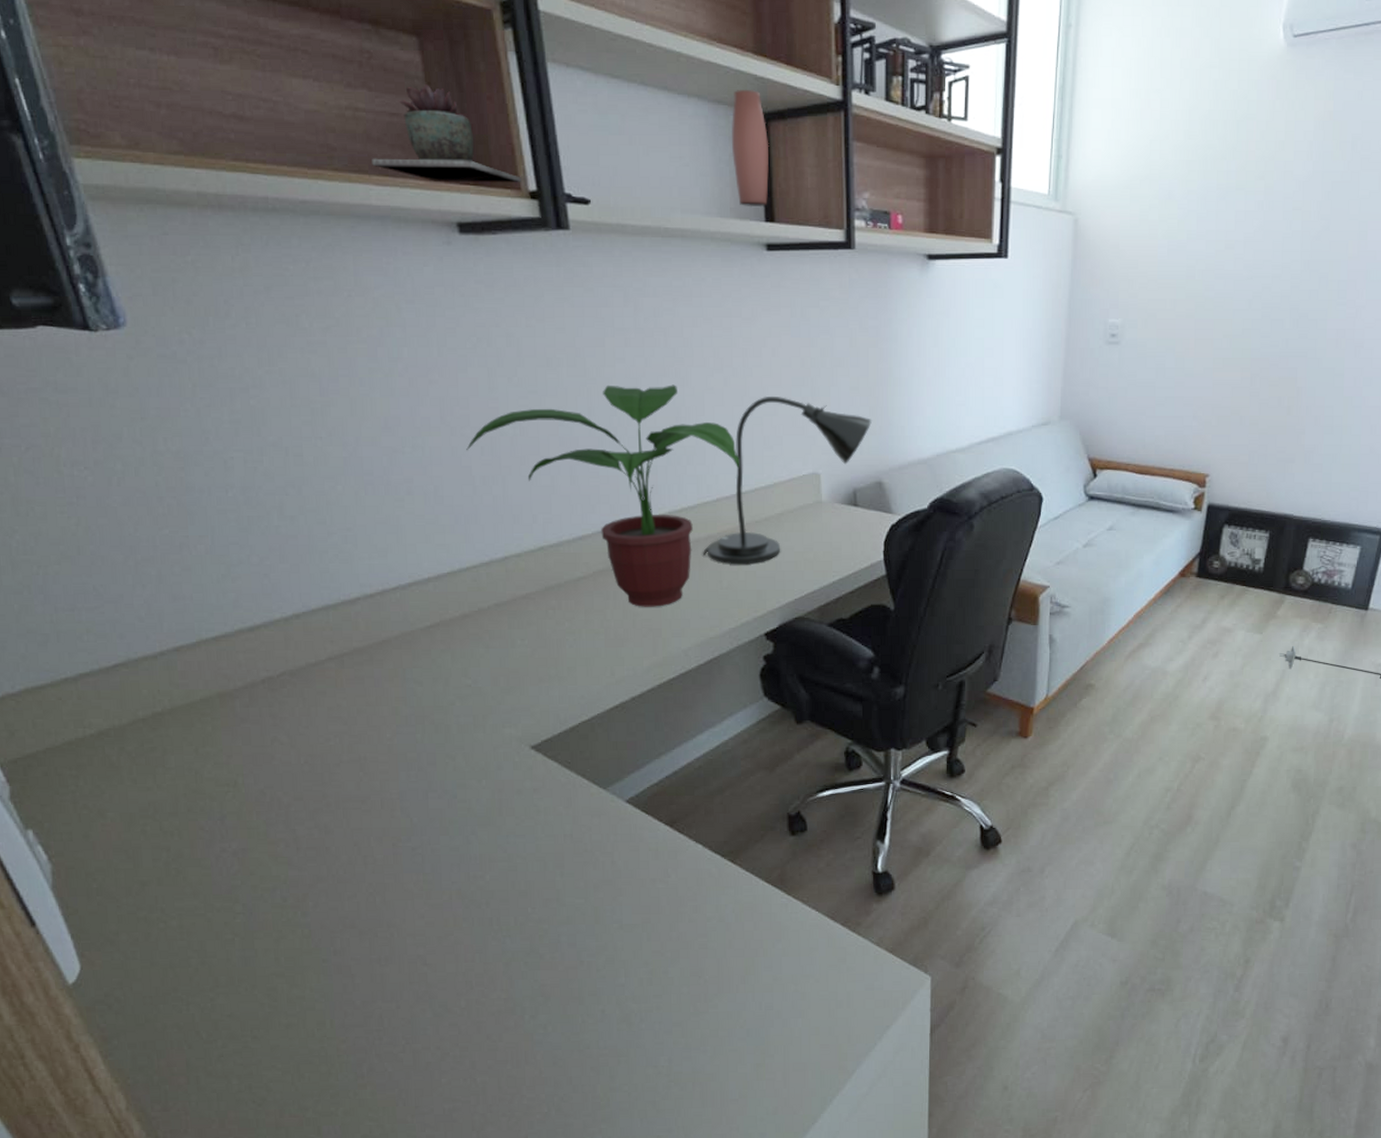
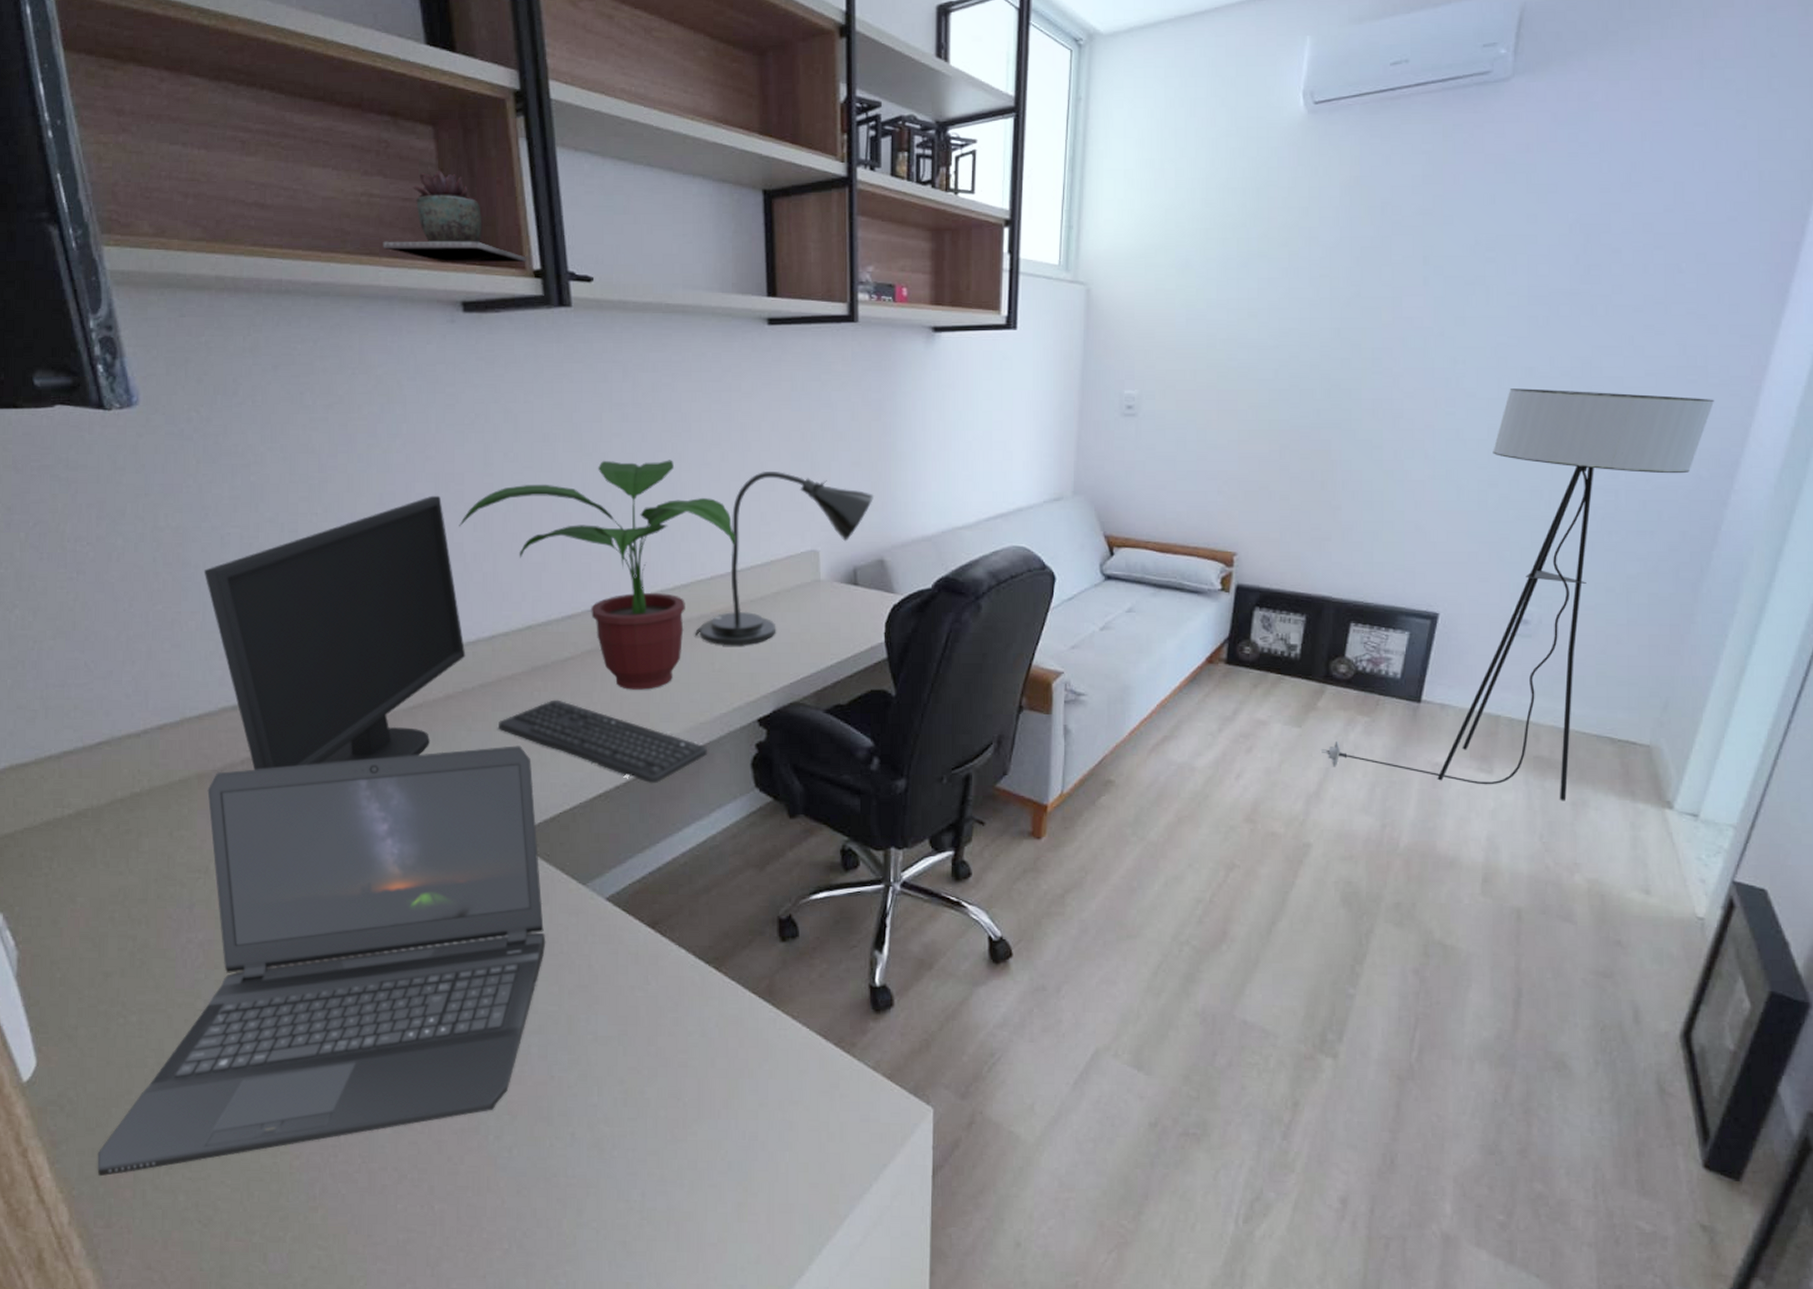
laptop computer: none [149,661,571,1067] -> present [97,746,546,1177]
monitor: none [208,419,480,689] -> present [203,495,466,770]
computer keyboard: none [515,617,719,695] -> present [499,699,708,784]
vase: present [731,90,769,208] -> none [735,169,773,283]

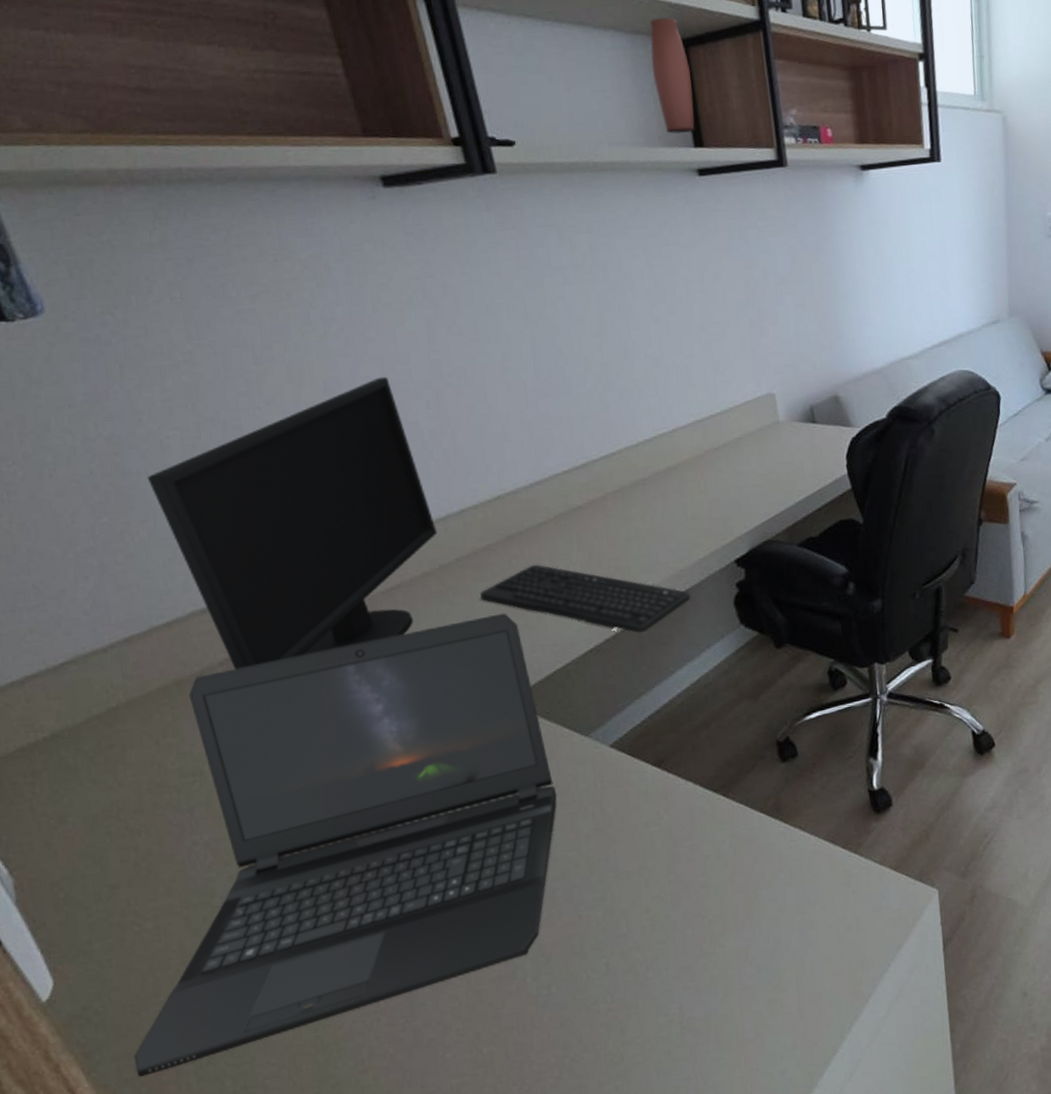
succulent plant: present [383,171,526,262] -> none [286,40,442,137]
potted plant: present [459,460,736,690] -> none [411,318,693,547]
desk lamp: present [695,470,875,645] -> none [664,320,823,494]
vase: none [735,169,773,283] -> present [650,17,695,134]

